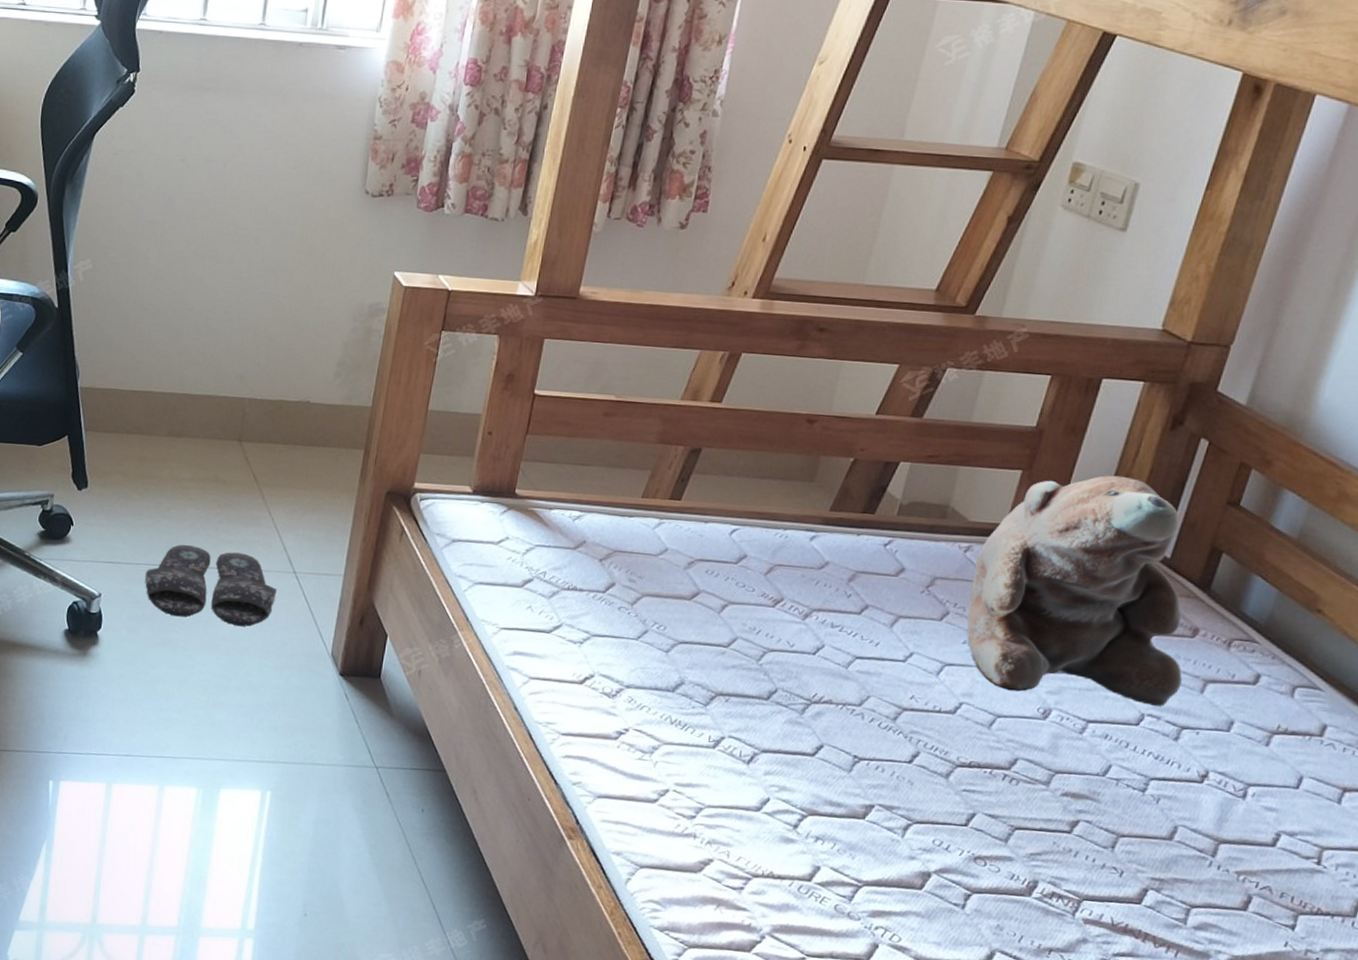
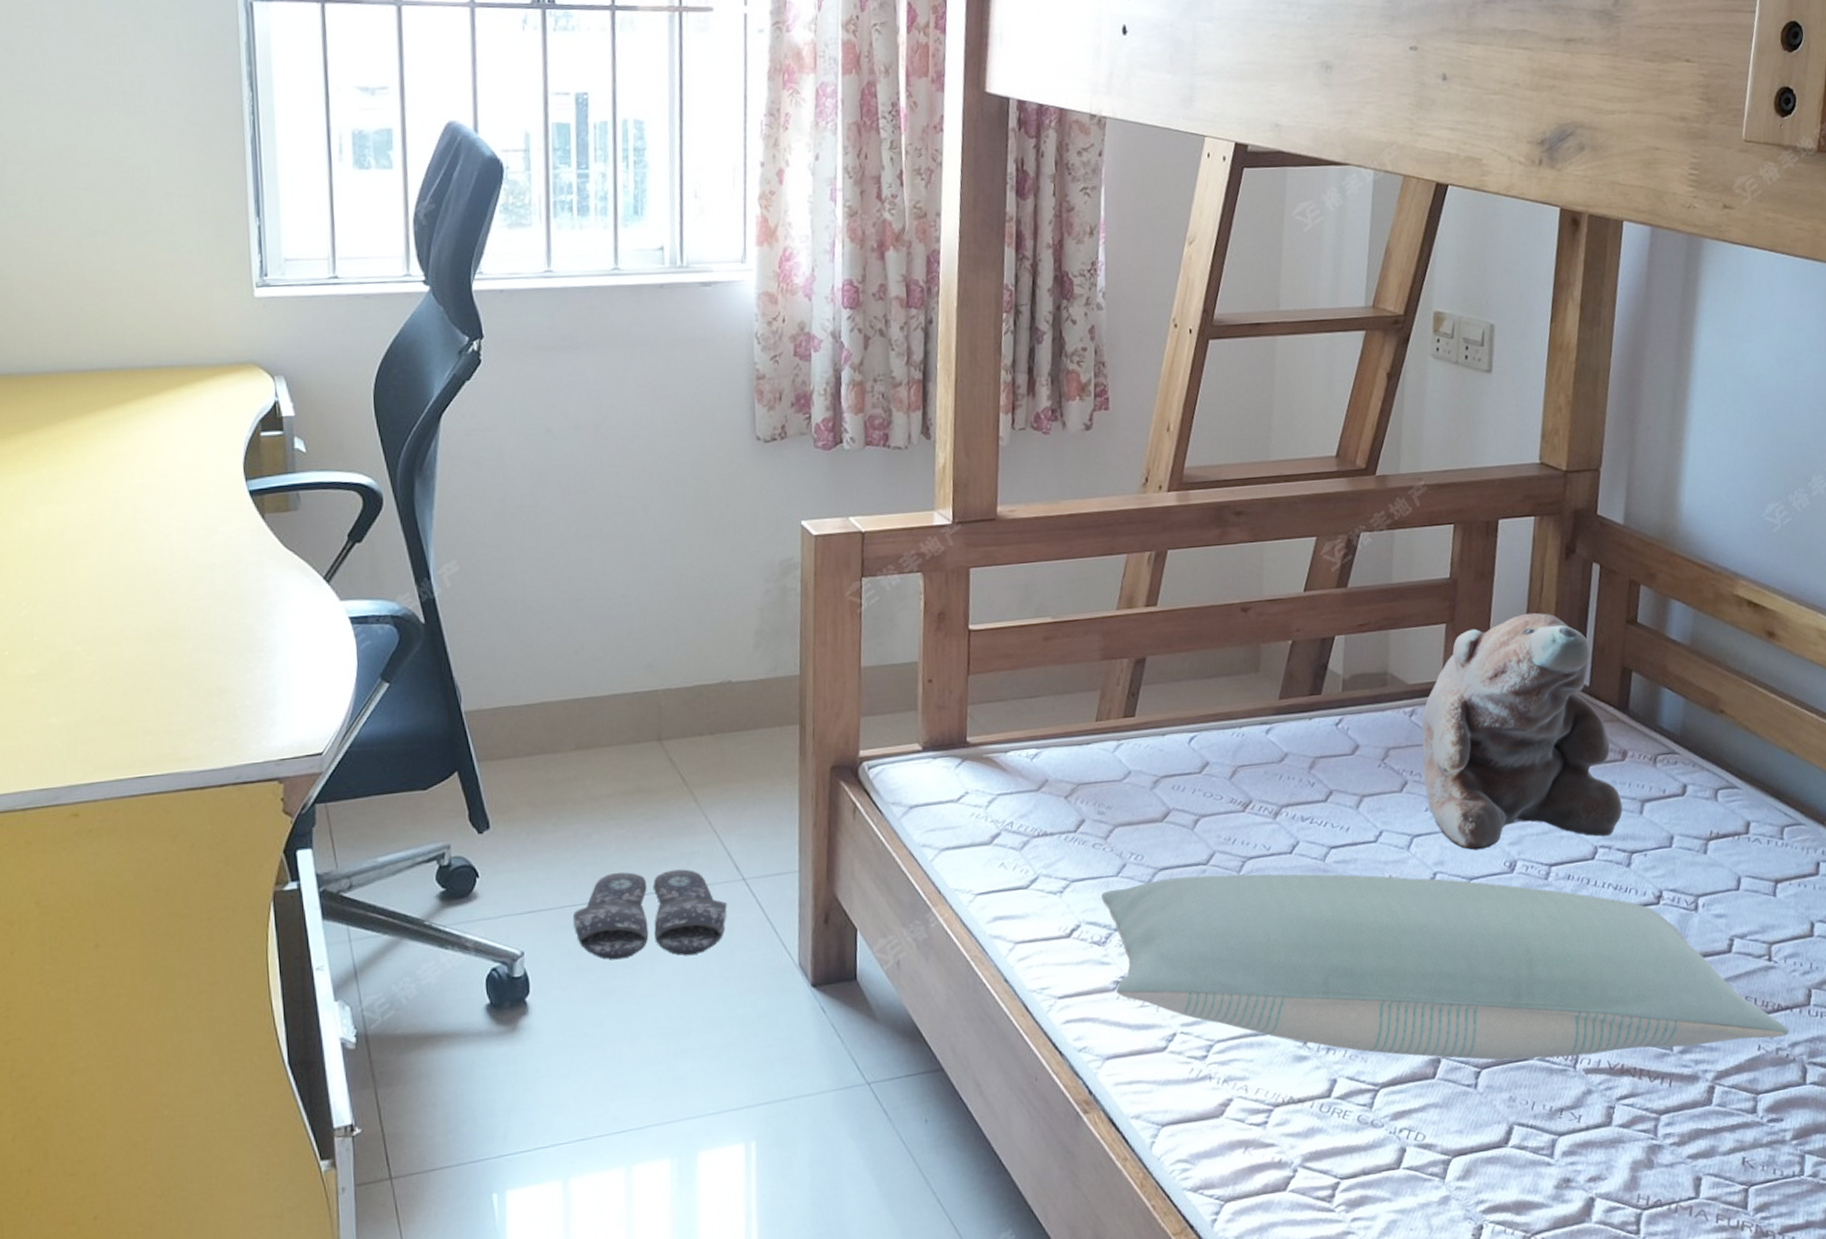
pillow: none [618,651,1325,940] -> present [1101,874,1790,1061]

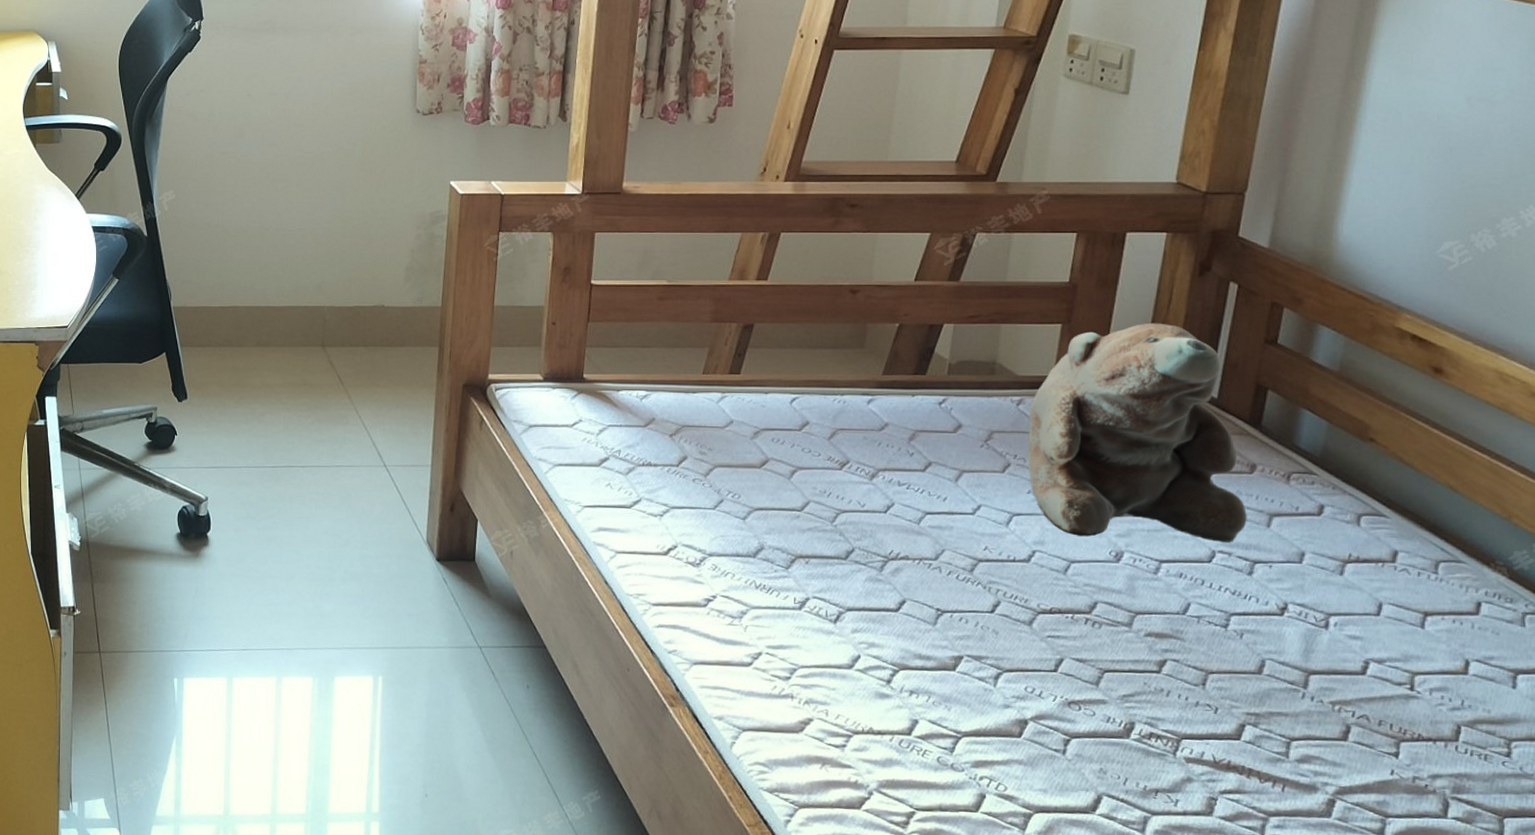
slippers: present [572,869,727,960] -> none [246,447,370,519]
pillow: present [1101,874,1790,1061] -> none [698,518,1431,767]

